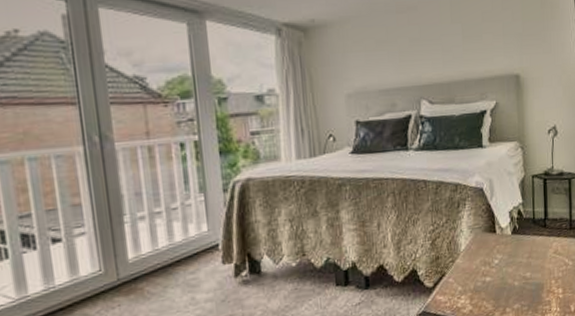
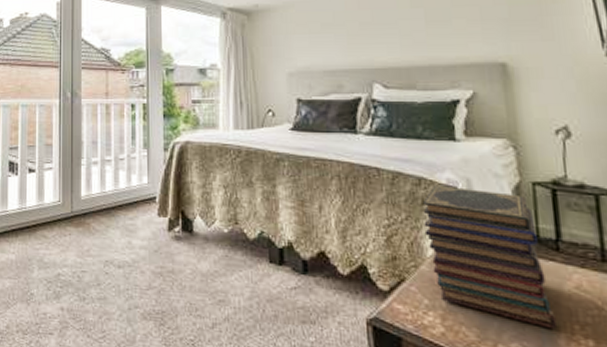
book stack: none [458,187,541,288] -> present [422,185,556,330]

